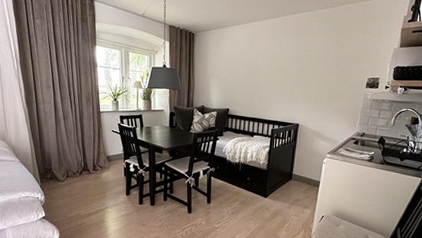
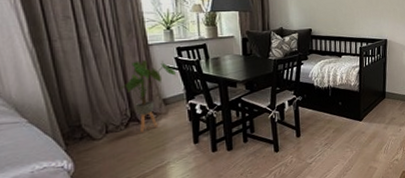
house plant: none [77,124,118,181] -> present [118,60,176,133]

